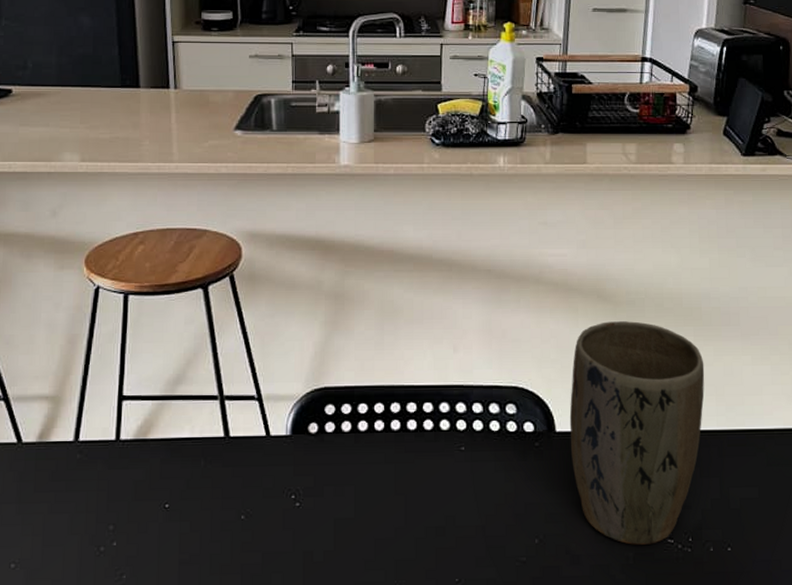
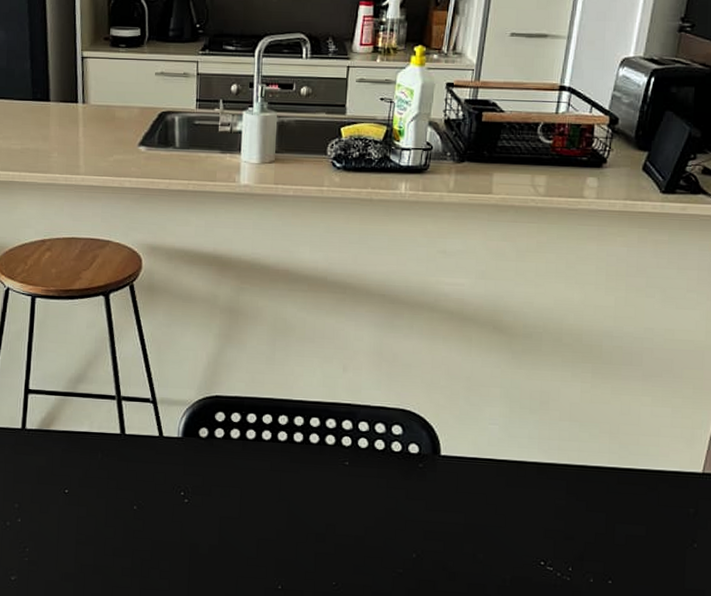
plant pot: present [569,321,705,545] -> none [454,353,600,570]

